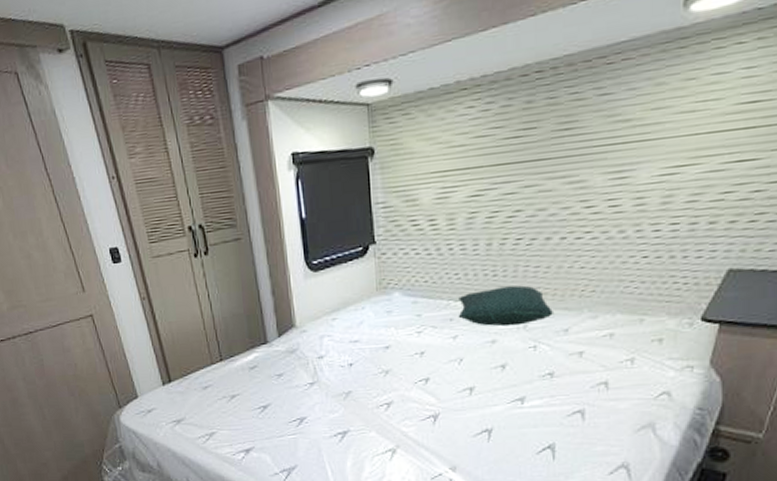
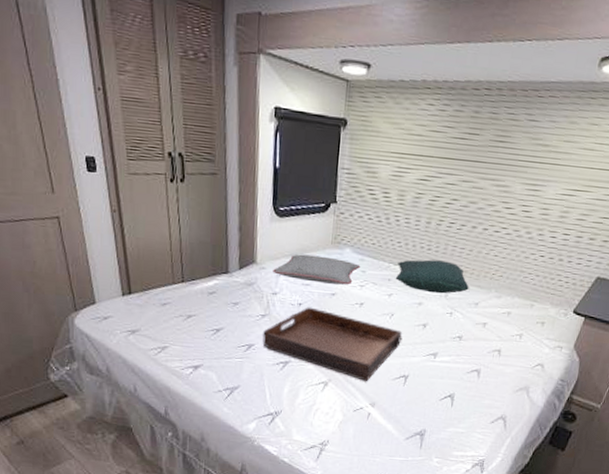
serving tray: none [314,366,477,442] -> present [262,307,402,381]
pillow: none [315,305,415,338] -> present [273,254,361,285]

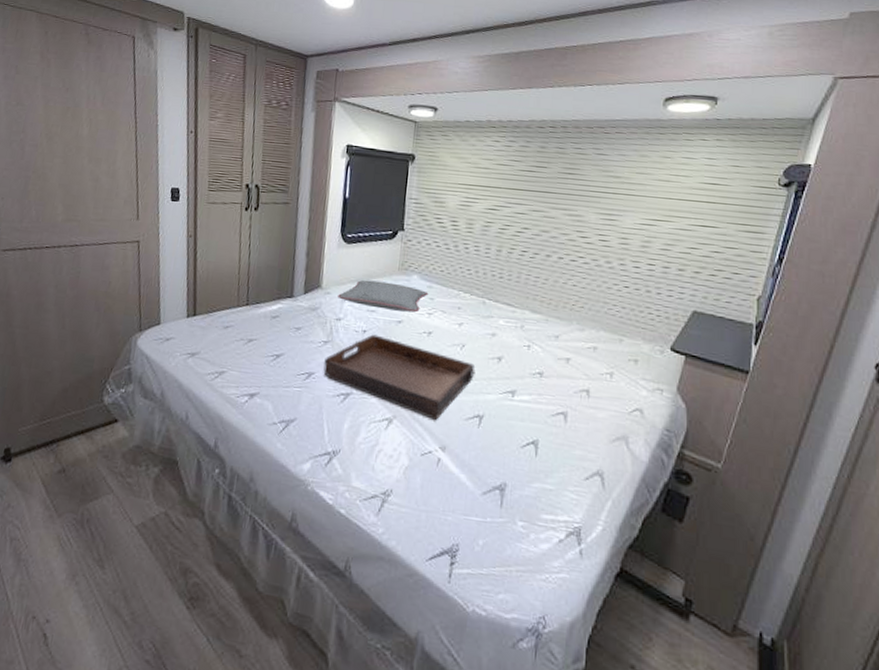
pillow: present [396,259,469,294] -> none [466,288,547,325]

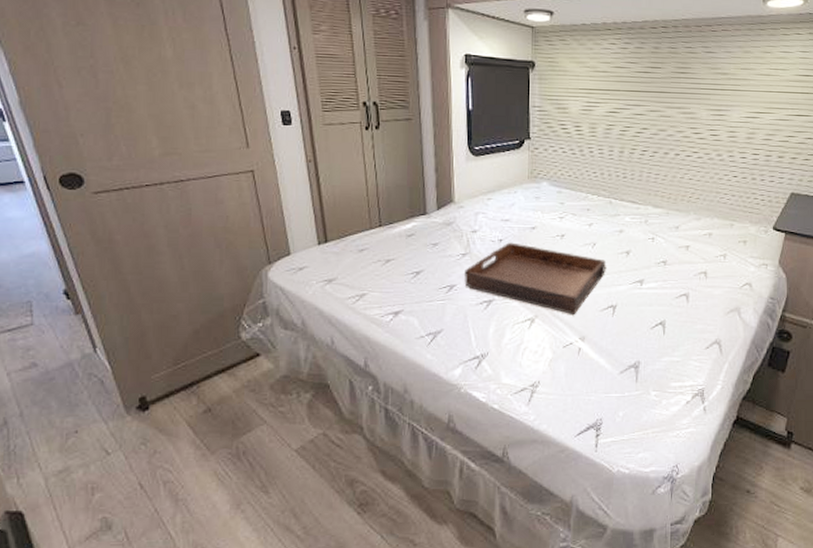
pillow: present [338,280,429,313] -> none [471,190,559,218]

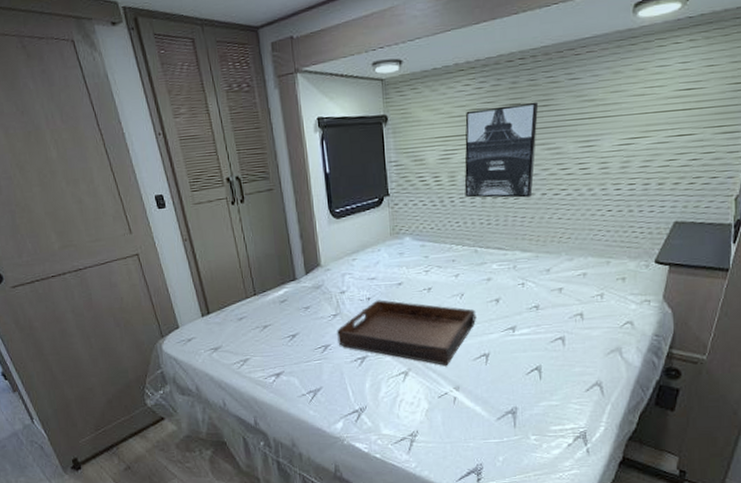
wall art: none [604,68,677,156] -> present [464,101,539,198]

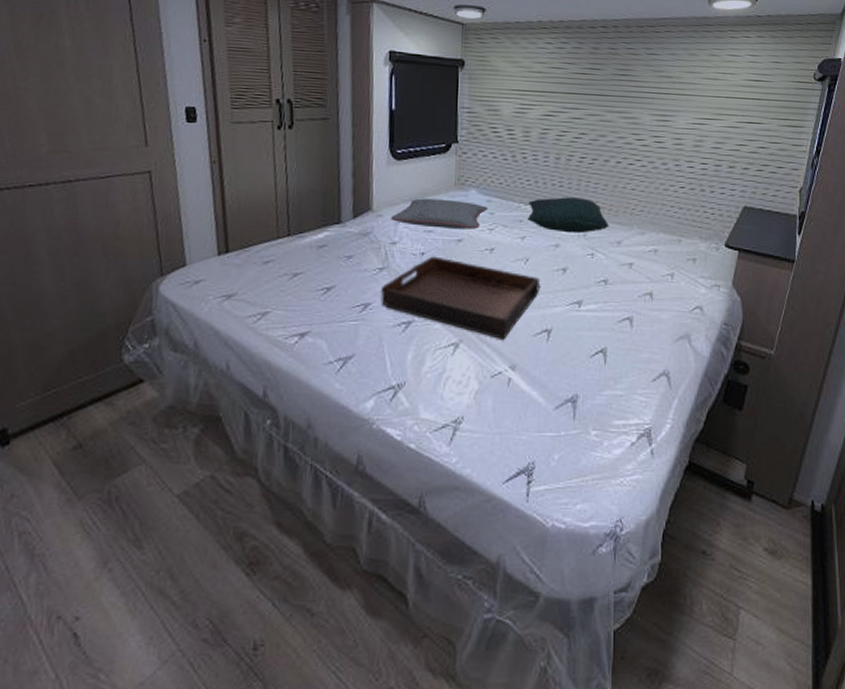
pillow: none [338,248,423,275] -> present [391,198,488,230]
pillow: none [459,232,537,267] -> present [528,197,609,234]
wall art: present [464,101,539,198] -> none [538,68,618,164]

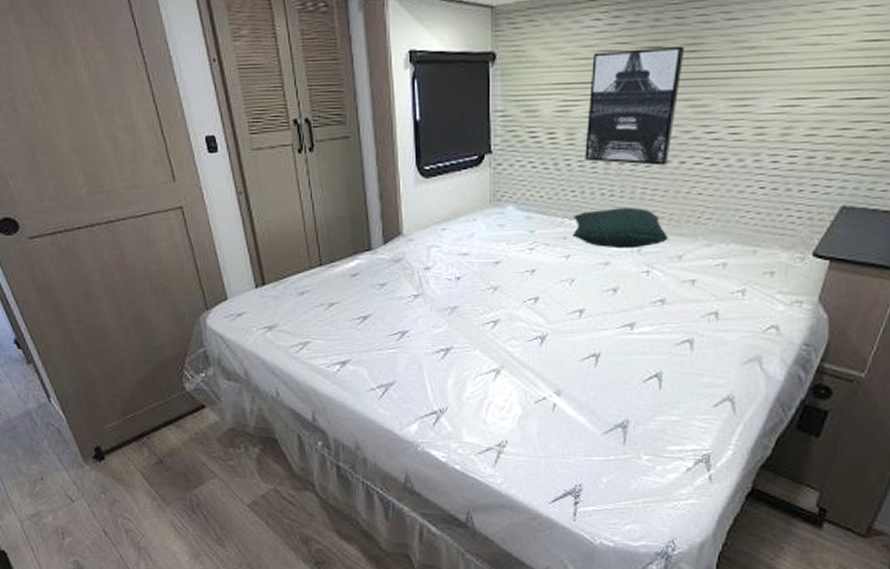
serving tray: present [381,256,540,339] -> none [417,280,587,365]
pillow: present [391,198,488,230] -> none [423,218,528,250]
wall art: none [538,68,618,164] -> present [585,45,685,166]

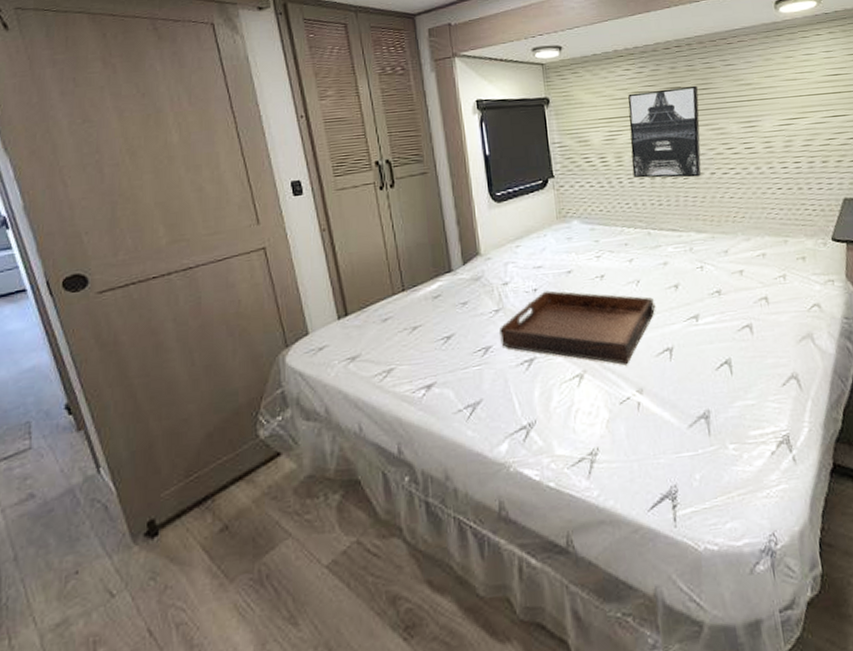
serving tray: none [417,280,587,365] -> present [499,290,655,364]
pillow: present [573,208,668,249] -> none [631,213,713,250]

